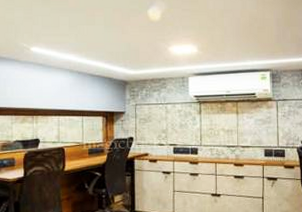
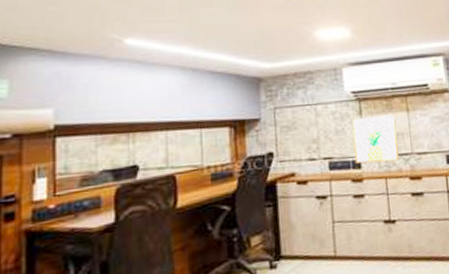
wall art: none [193,116,228,151] -> present [352,114,400,164]

